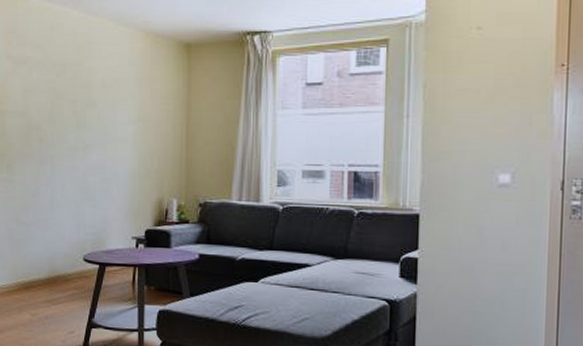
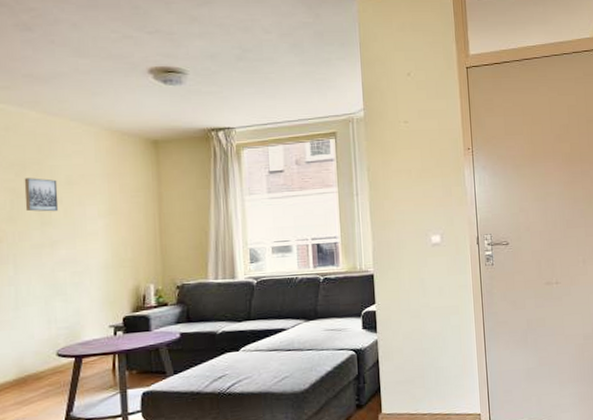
wall art: none [64,79,93,115] -> present [24,178,59,212]

